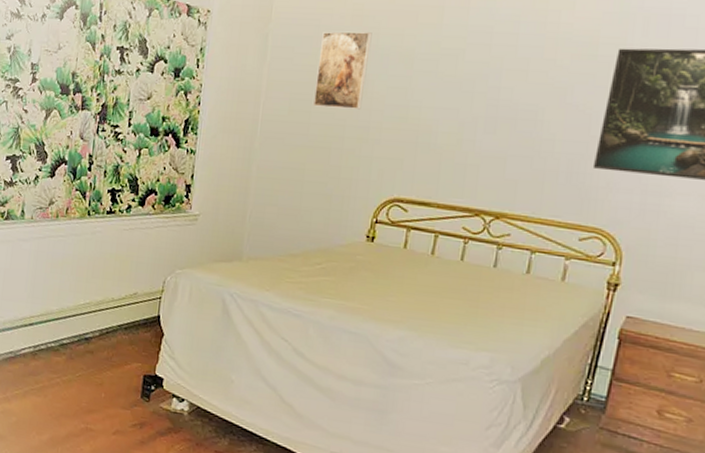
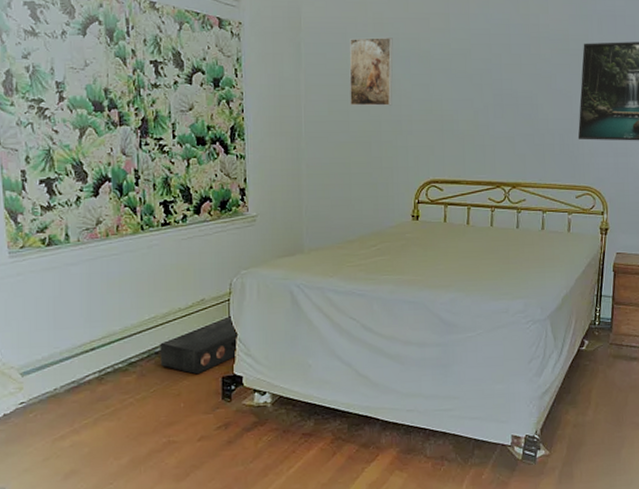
speaker: none [88,315,164,368] -> present [160,316,237,375]

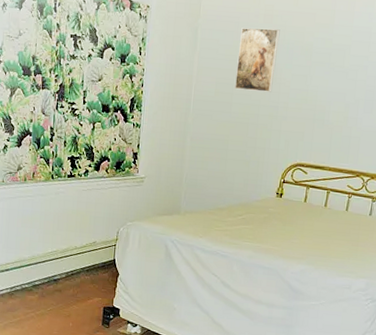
speaker: present [160,316,237,375] -> none [57,259,119,302]

